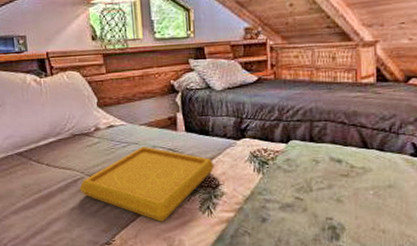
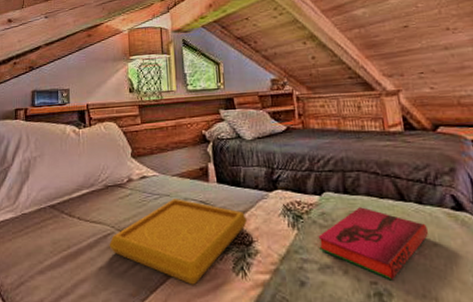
hardback book: none [281,154,386,217] -> present [318,207,429,281]

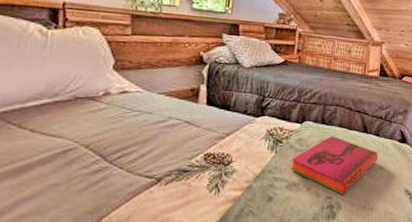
serving tray: present [109,199,247,285] -> none [68,117,230,202]

